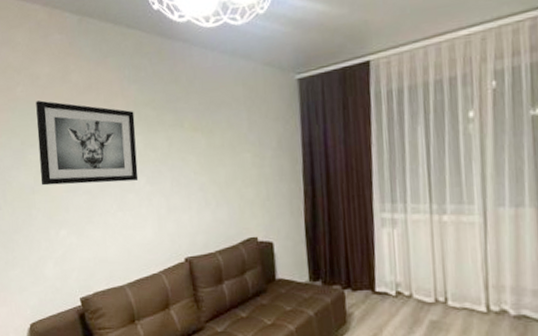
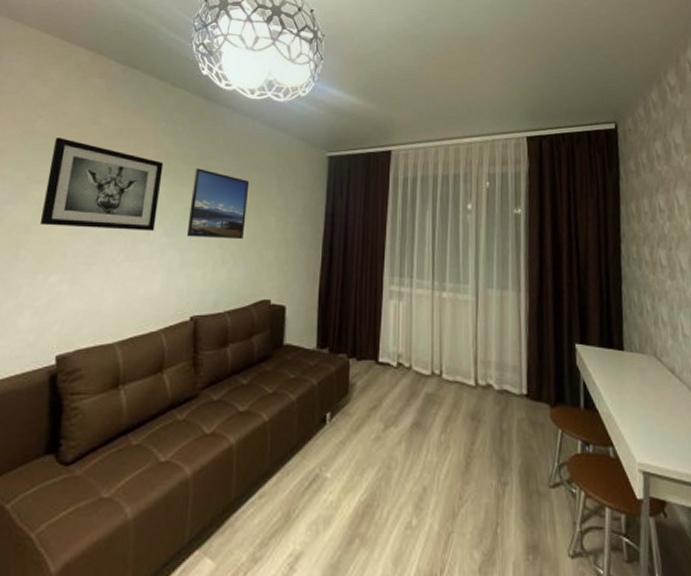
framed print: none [164,112,222,183] -> present [186,168,250,240]

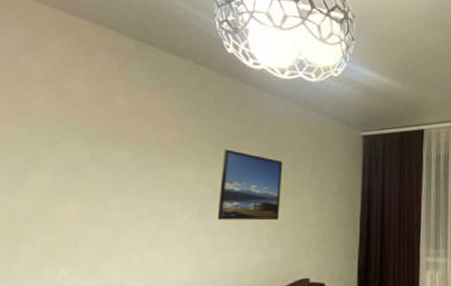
wall art: present [39,138,164,231] -> none [43,119,188,216]

